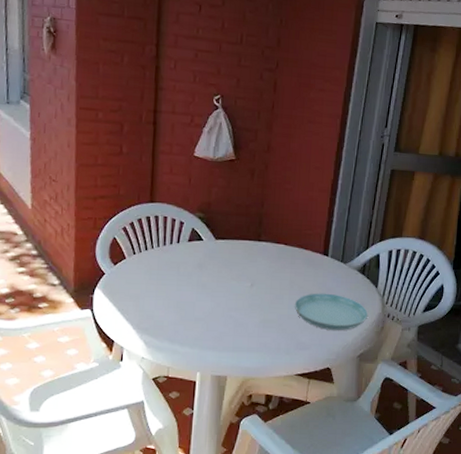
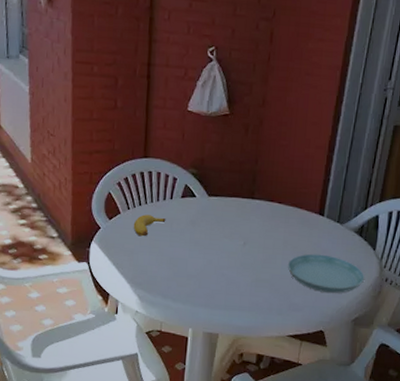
banana: none [139,259,173,281] -> present [133,214,166,237]

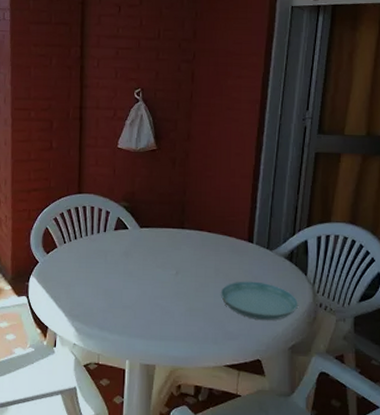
banana: present [133,214,166,237] -> none [69,248,100,269]

